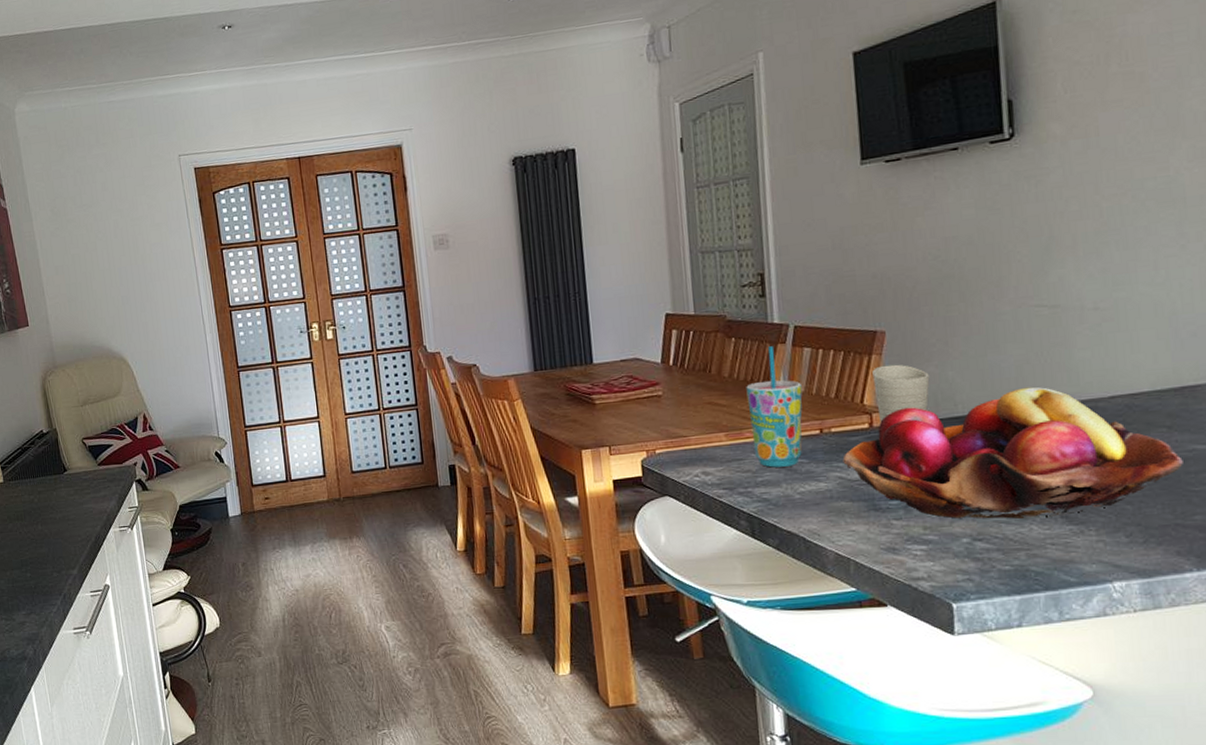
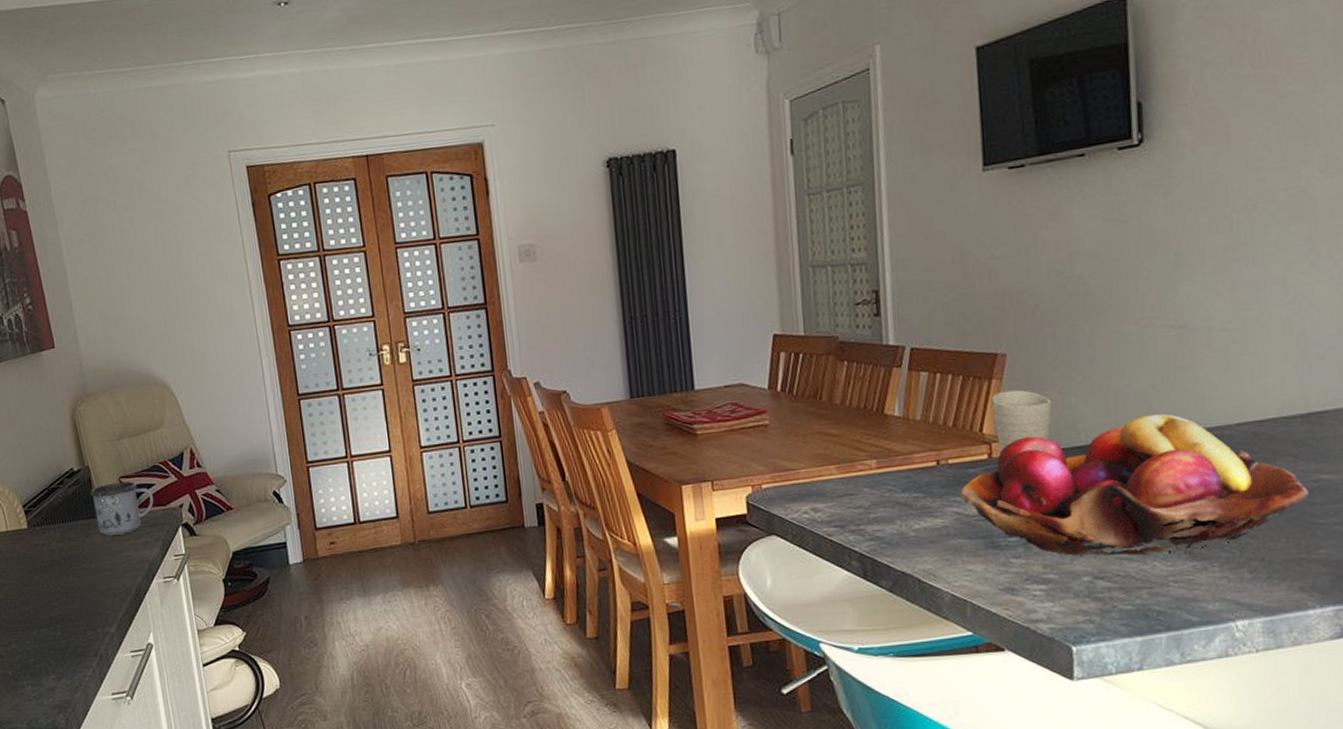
mug: none [57,442,112,490] -> present [90,481,154,536]
cup: present [746,346,803,468] -> none [859,370,919,503]

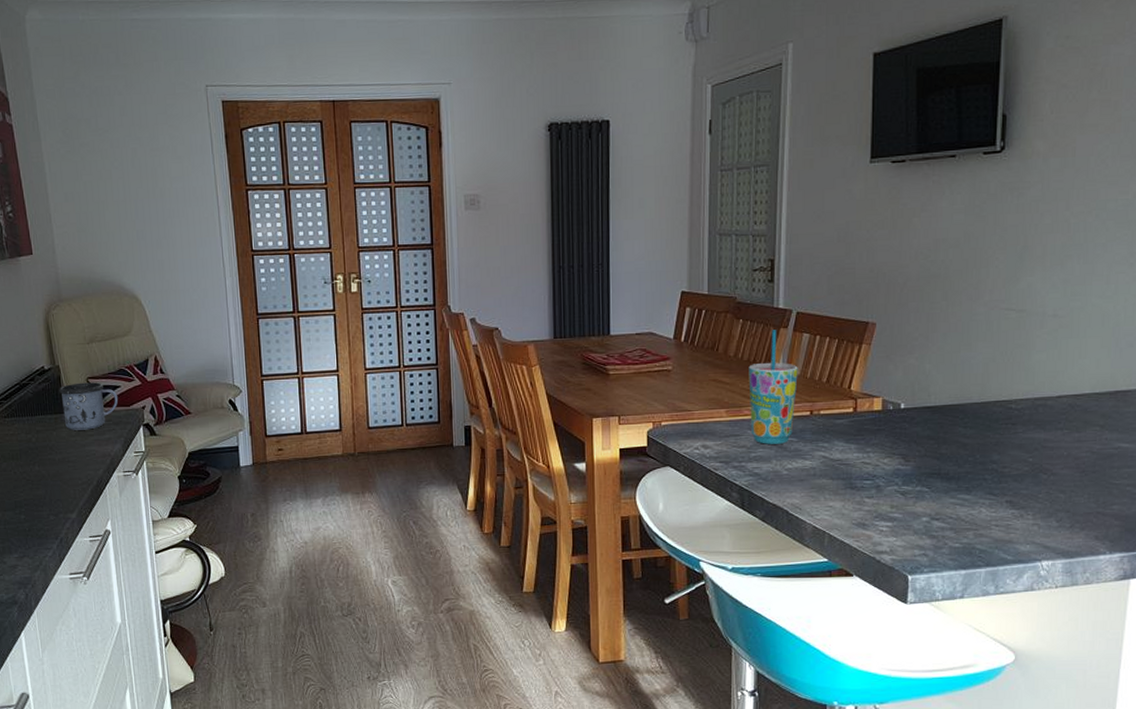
cup: none [859,370,919,503] -> present [748,330,798,444]
fruit basket: present [960,413,1309,556] -> none [828,383,1109,501]
cup: present [992,389,1052,453] -> none [861,354,910,407]

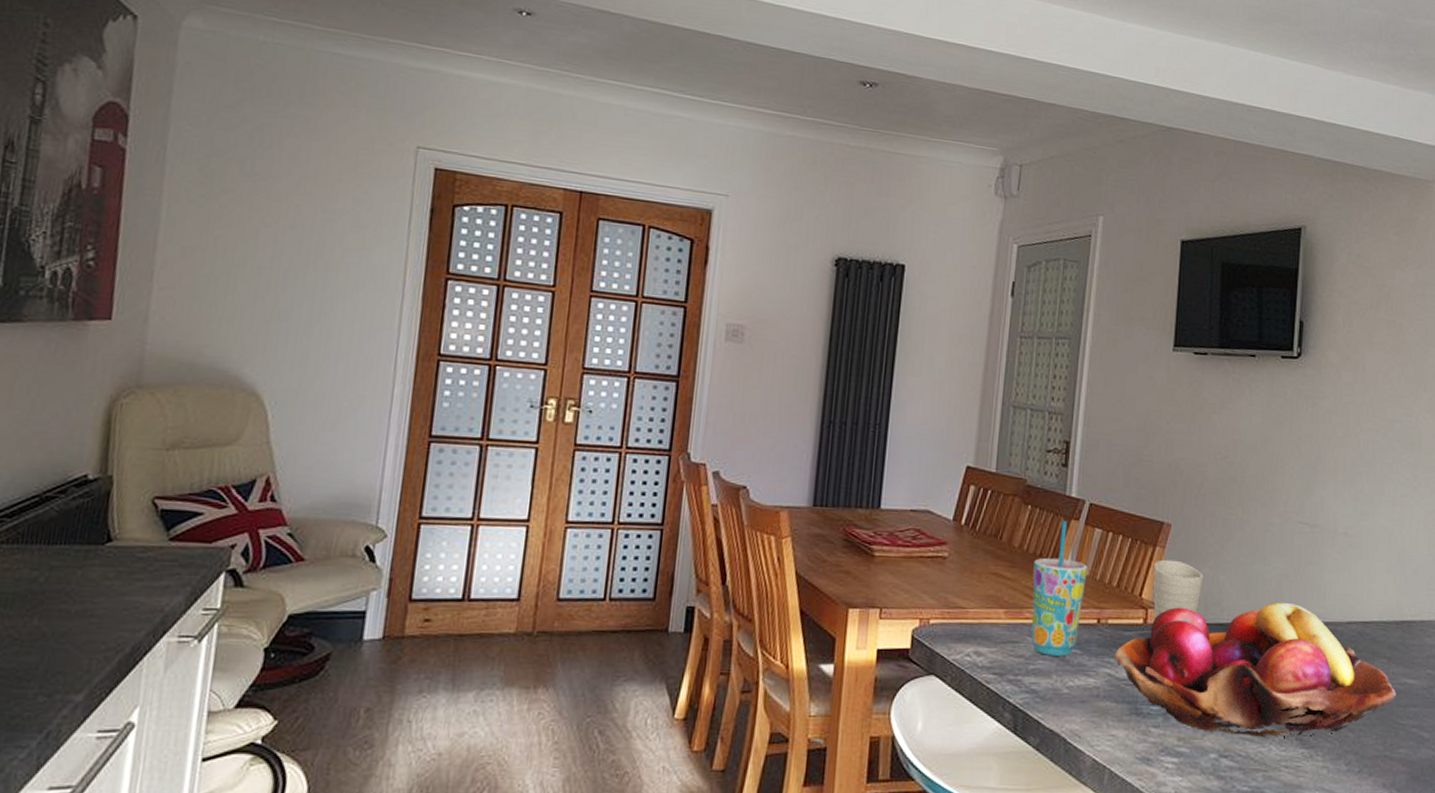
mug: present [59,382,119,430] -> none [100,503,197,572]
fruit basket: none [828,383,1109,501] -> present [1114,602,1396,738]
cup: none [861,354,910,407] -> present [1153,559,1204,619]

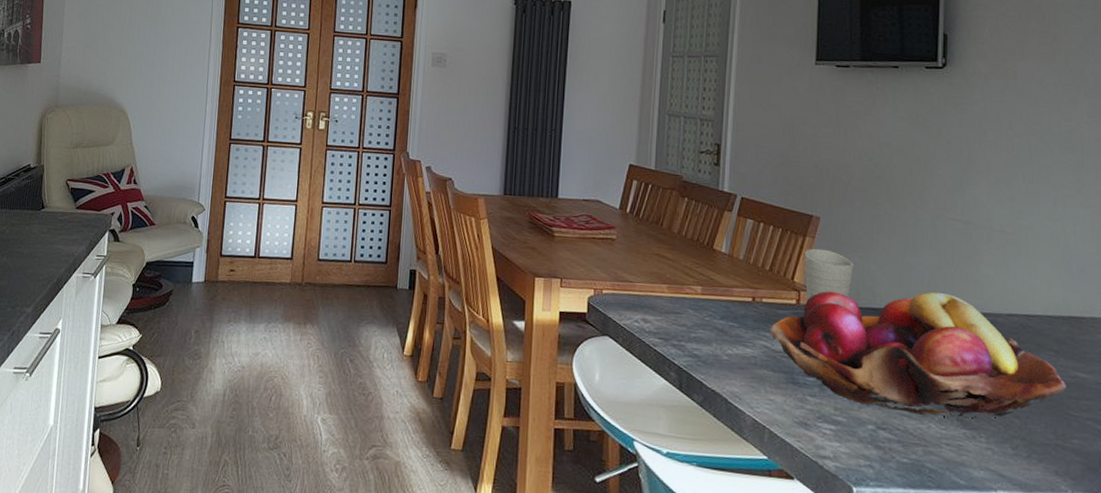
cup: present [1031,521,1088,656] -> none [691,212,741,328]

